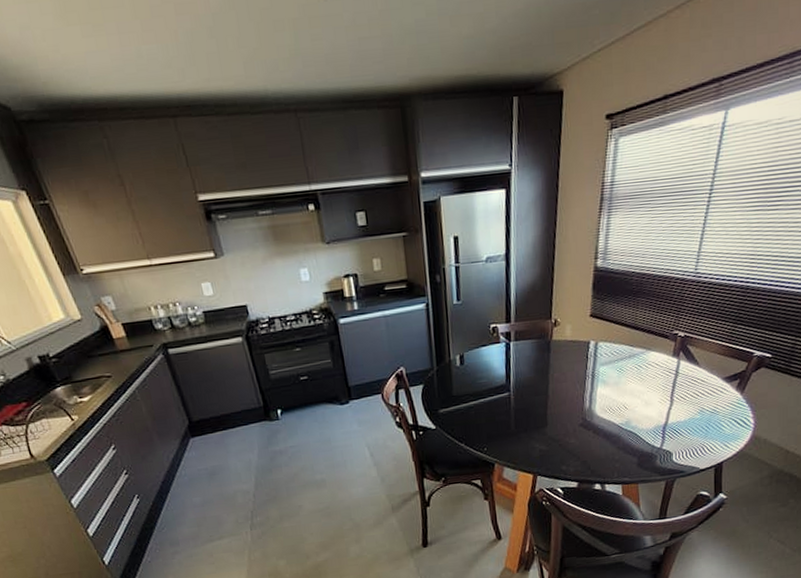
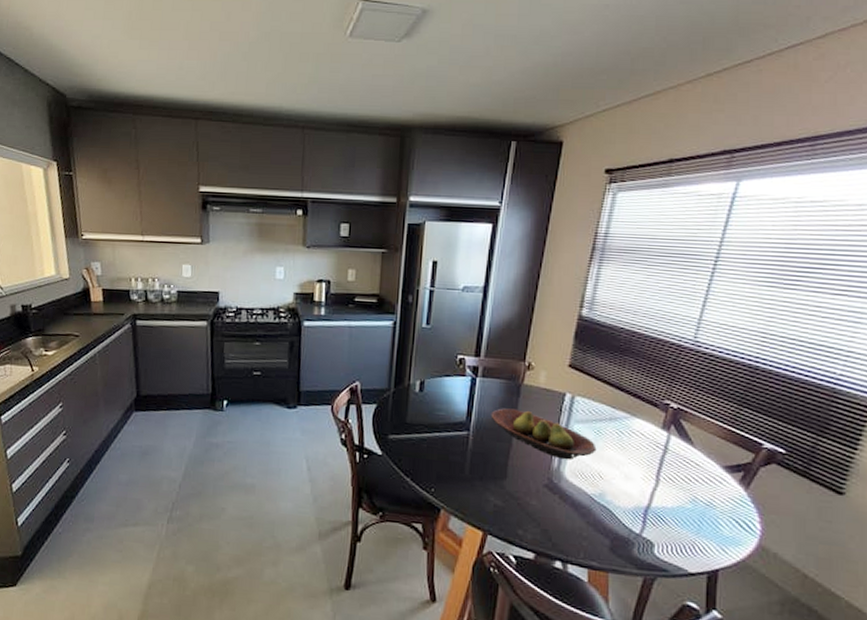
fruit bowl: none [527,363,620,400] -> present [490,408,597,460]

